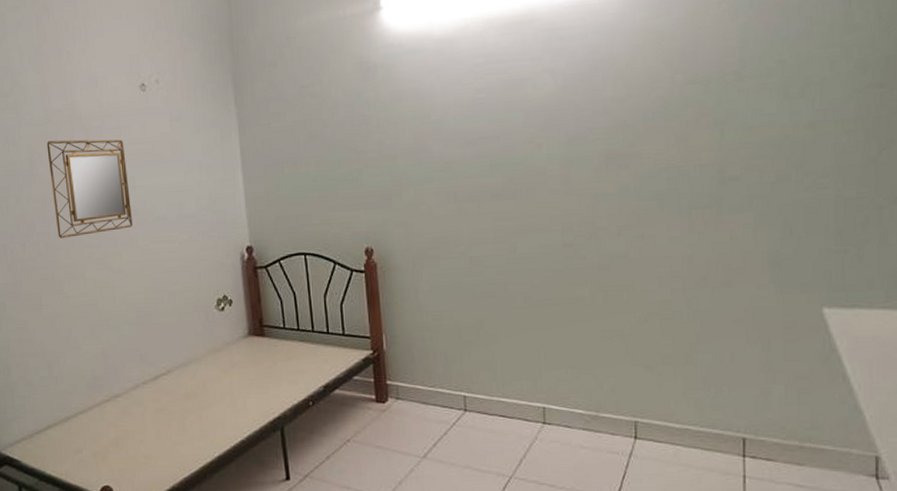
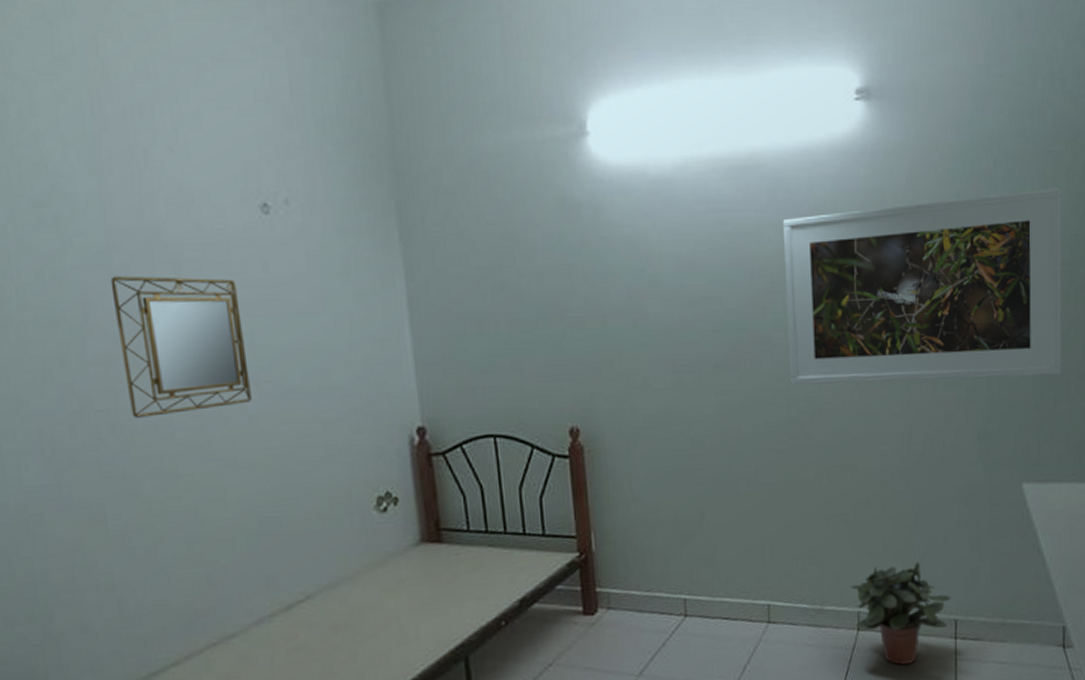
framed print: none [558,11,871,212] -> present [783,188,1062,386]
potted plant: none [627,378,737,476] -> present [851,561,950,665]

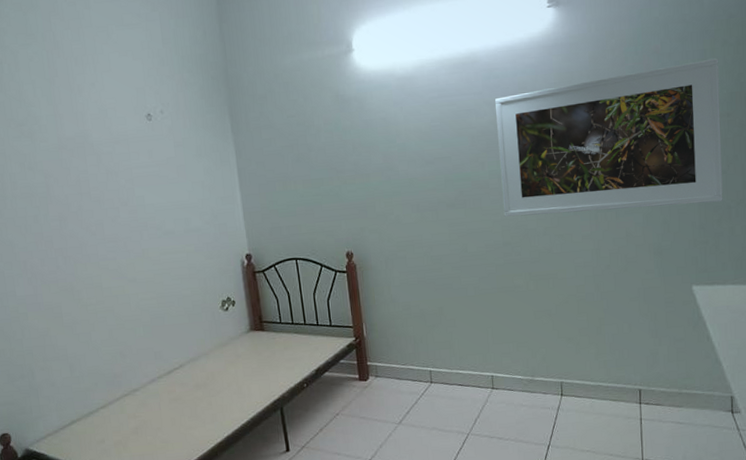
home mirror: present [110,275,252,418] -> none [61,163,144,253]
potted plant: present [851,561,950,665] -> none [555,345,635,422]

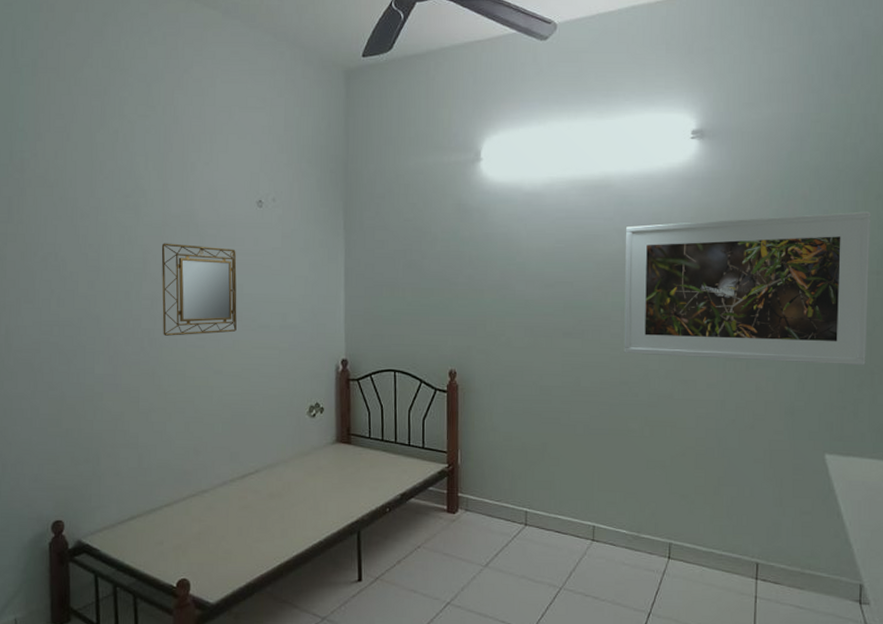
home mirror: none [61,163,144,253] -> present [161,243,237,336]

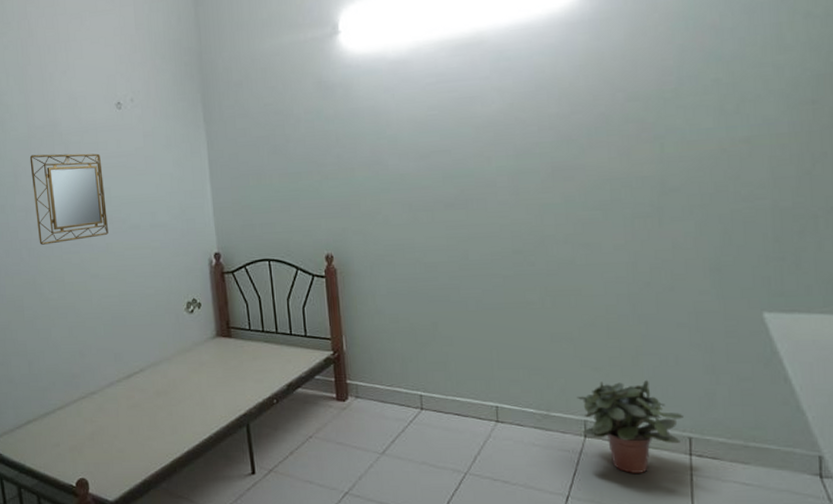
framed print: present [623,211,872,366] -> none [505,33,806,221]
potted plant: none [664,508,753,594] -> present [577,379,683,473]

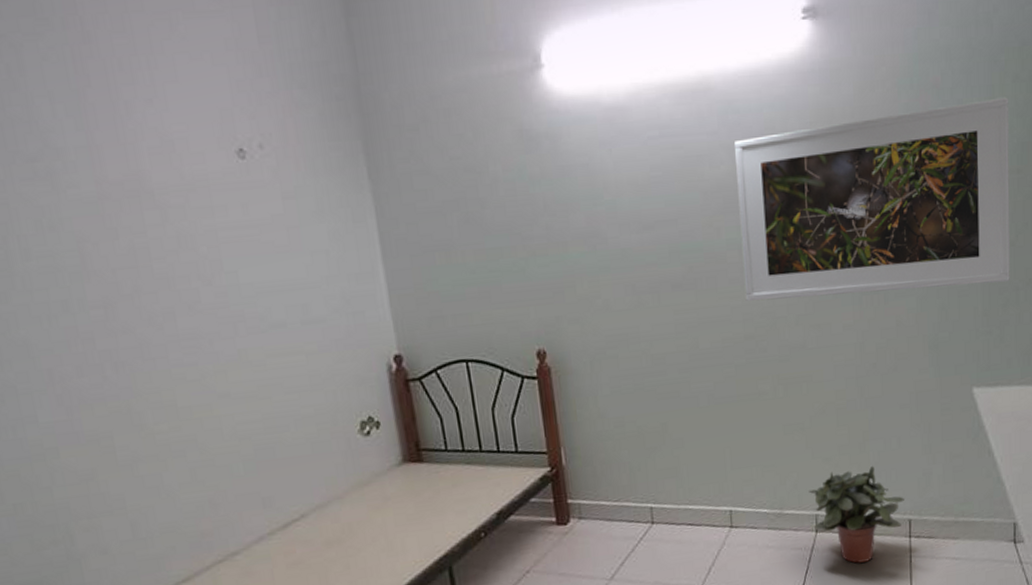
home mirror: present [29,153,108,245] -> none [103,222,240,356]
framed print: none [505,33,806,221] -> present [735,97,1010,302]

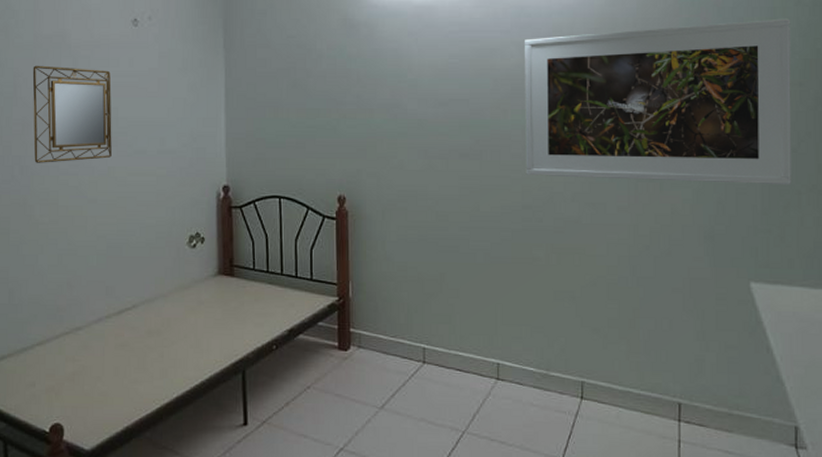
home mirror: none [103,222,240,356] -> present [32,65,112,163]
potted plant: present [808,465,904,563] -> none [576,342,674,438]

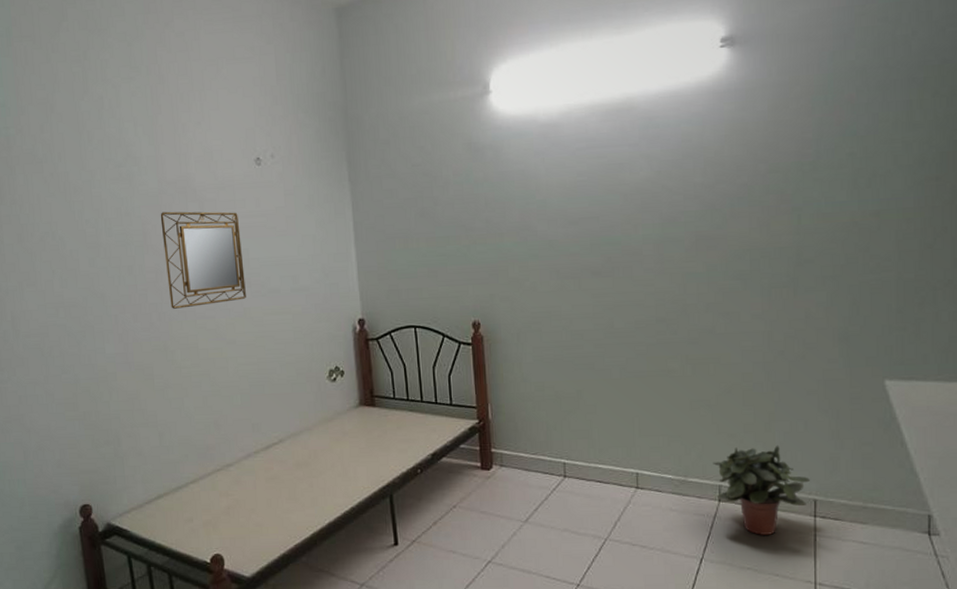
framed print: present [525,18,792,185] -> none [654,110,928,290]
potted plant: none [576,342,674,438] -> present [713,445,810,535]

